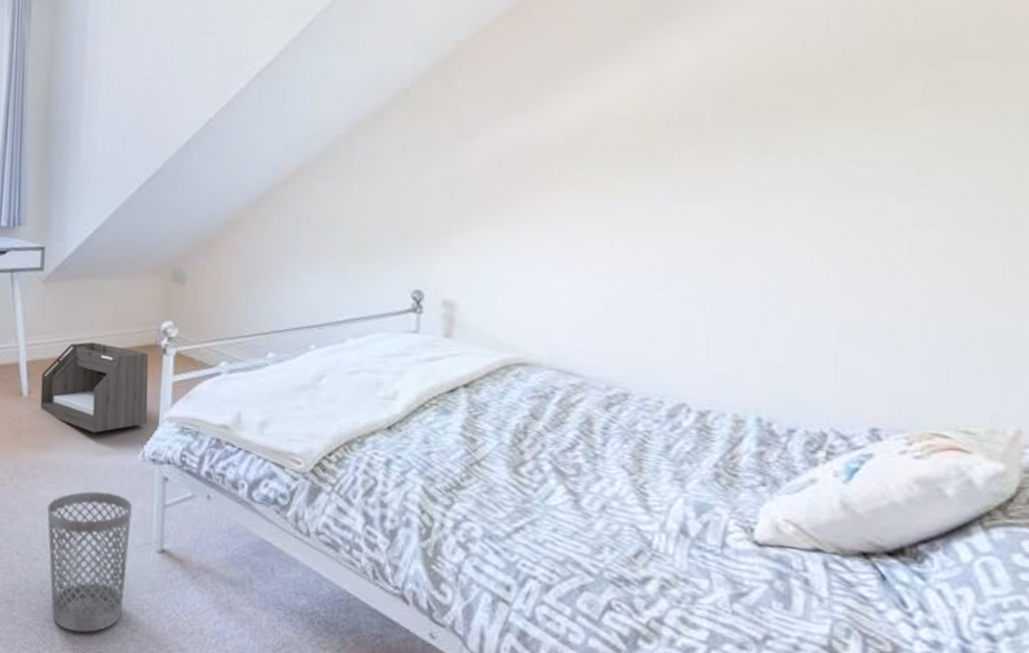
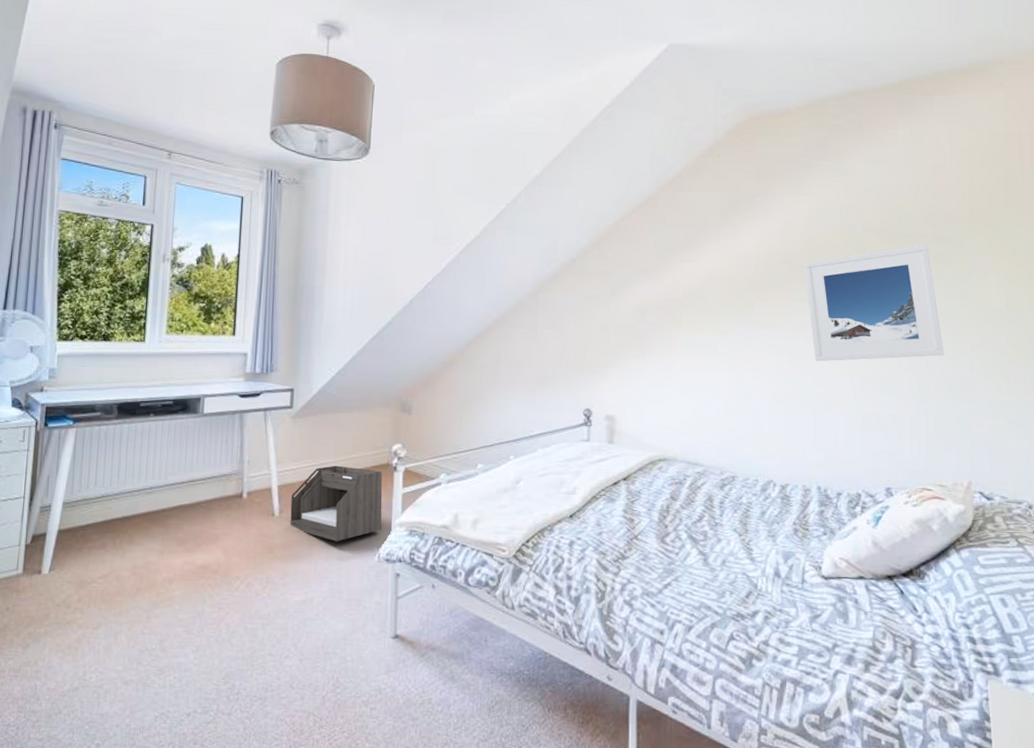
wastebasket: present [47,491,132,633] -> none [296,591,370,717]
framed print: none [759,67,994,241] -> present [804,244,944,362]

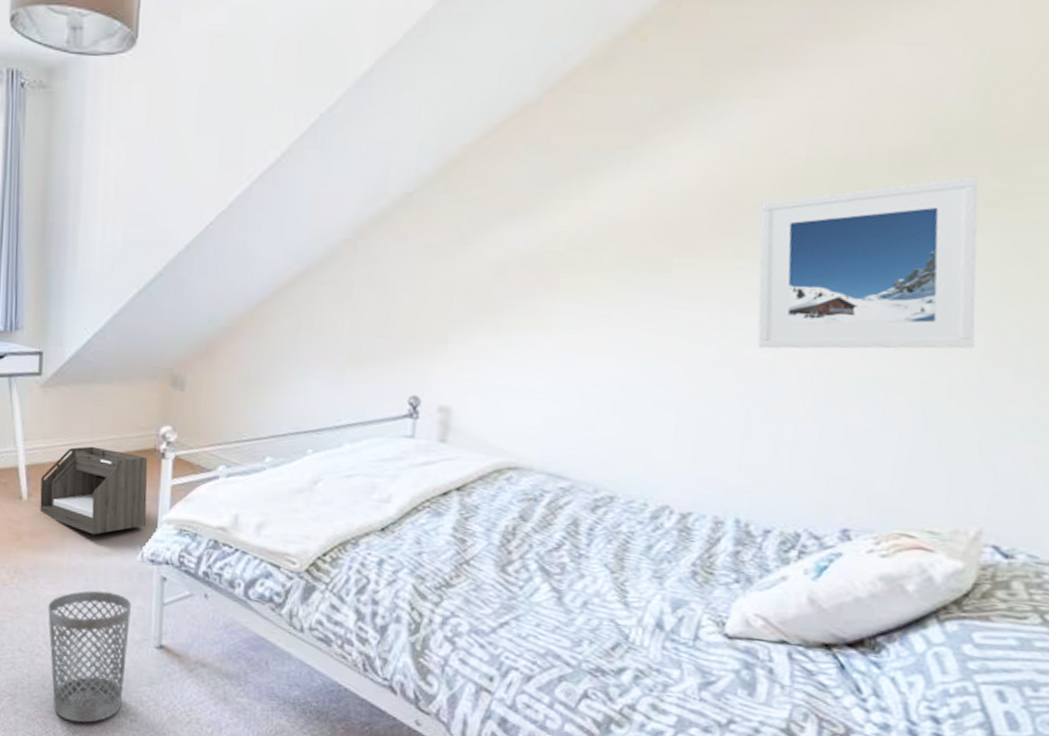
wastebasket: none [296,591,370,717] -> present [48,590,131,723]

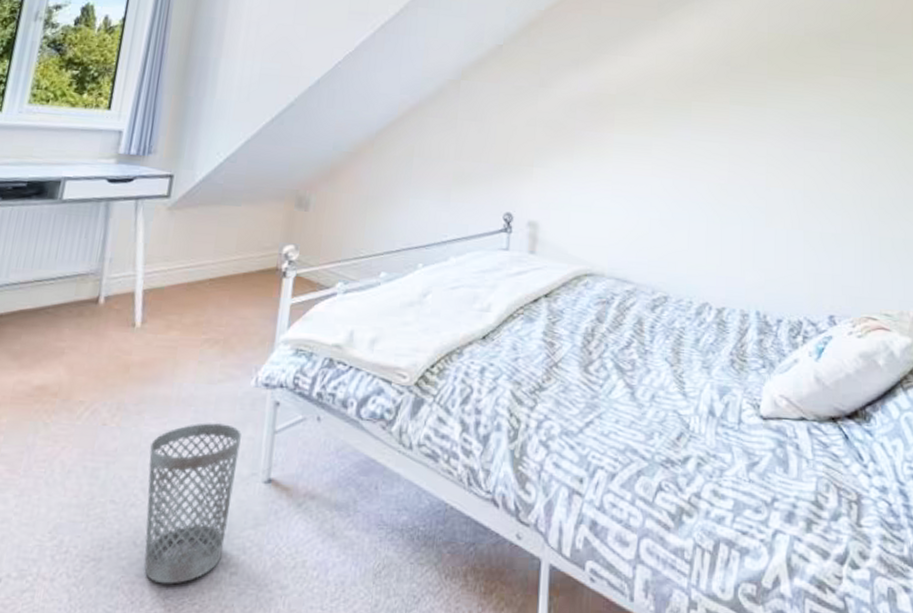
bed: present [40,446,148,535] -> none [153,267,269,361]
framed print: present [757,176,978,349] -> none [744,51,888,172]

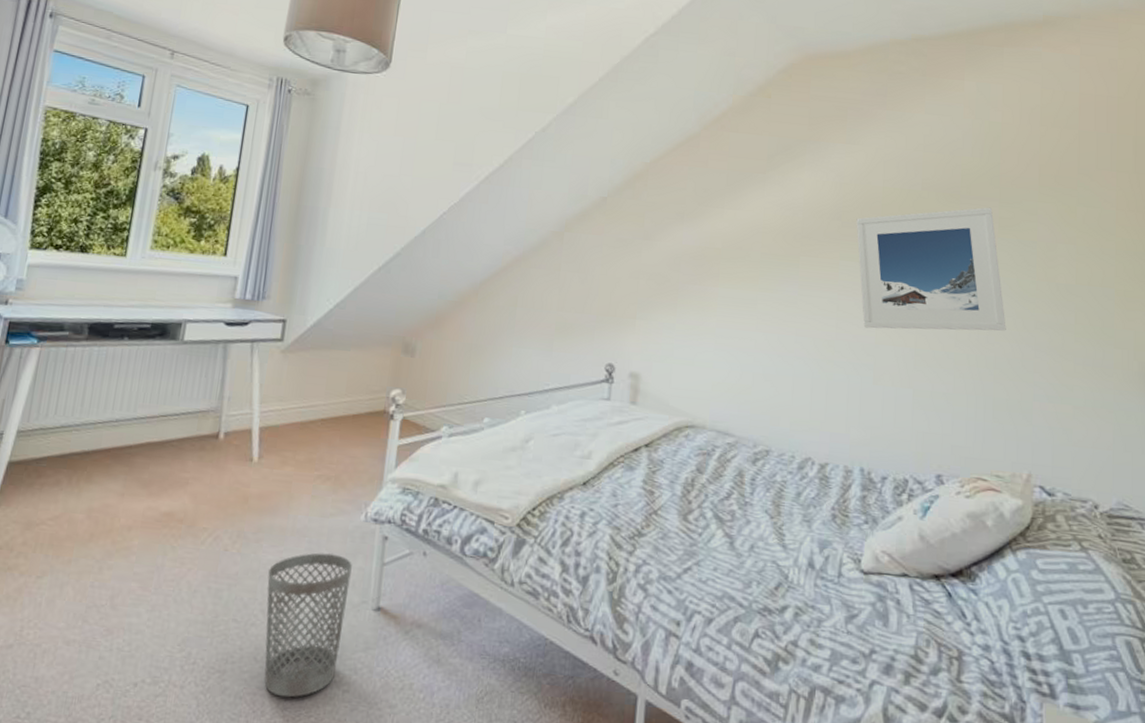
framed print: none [744,51,888,172] -> present [856,207,1006,331]

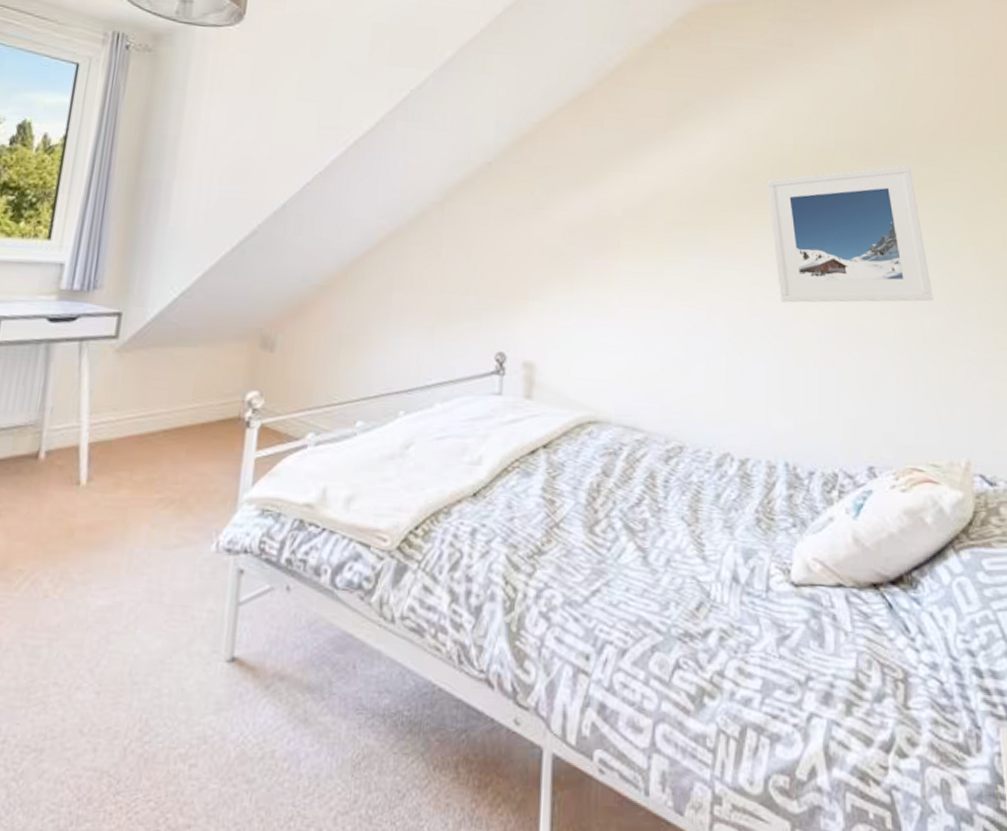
wastebasket: present [264,553,352,698] -> none [92,594,201,778]

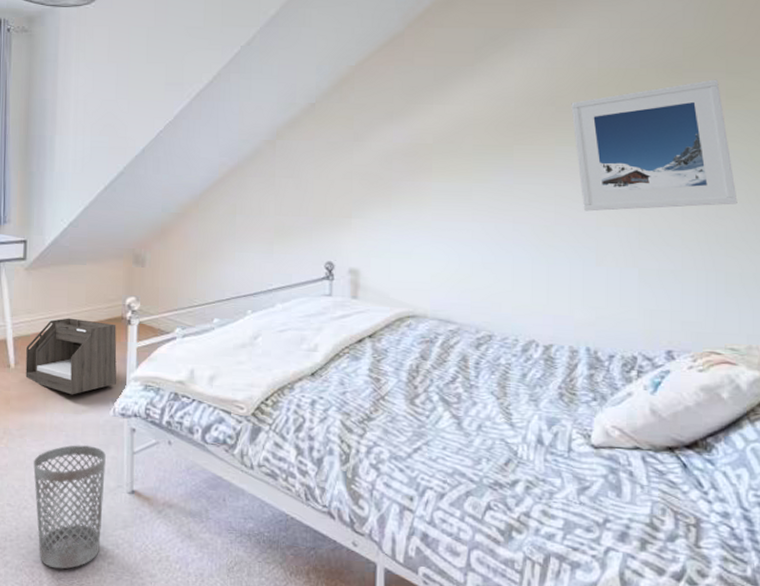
wastebasket: none [92,594,201,778] -> present [33,445,106,569]
bed: none [100,417,231,524] -> present [25,318,117,395]

